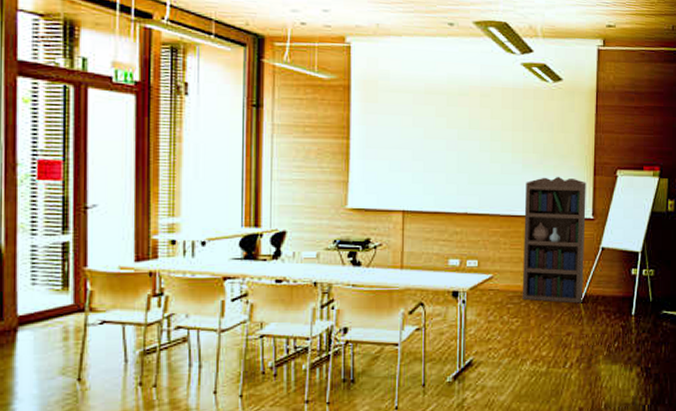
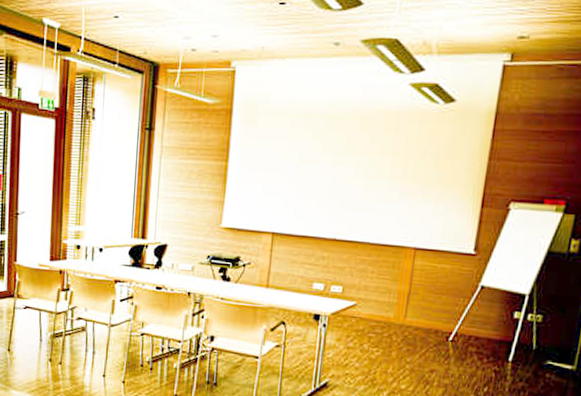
bookcase: present [522,176,586,304] -> none [385,206,471,342]

